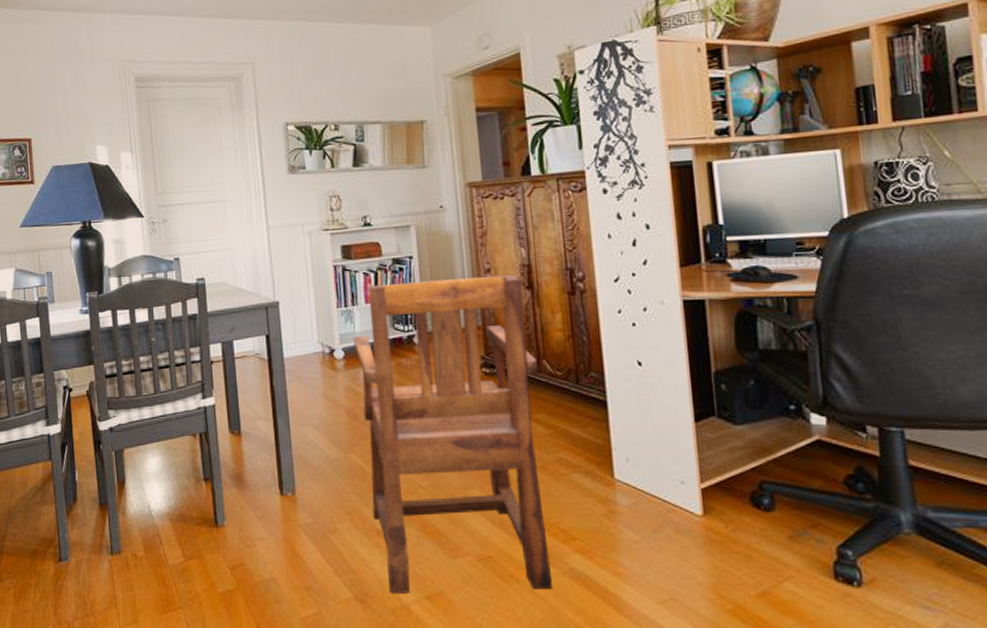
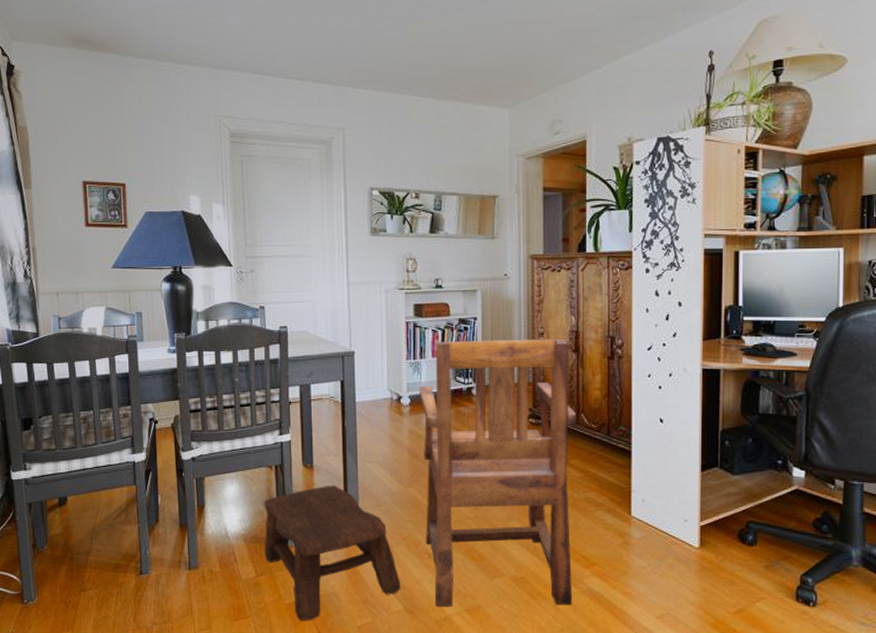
stool: none [189,453,349,614] -> present [264,485,401,622]

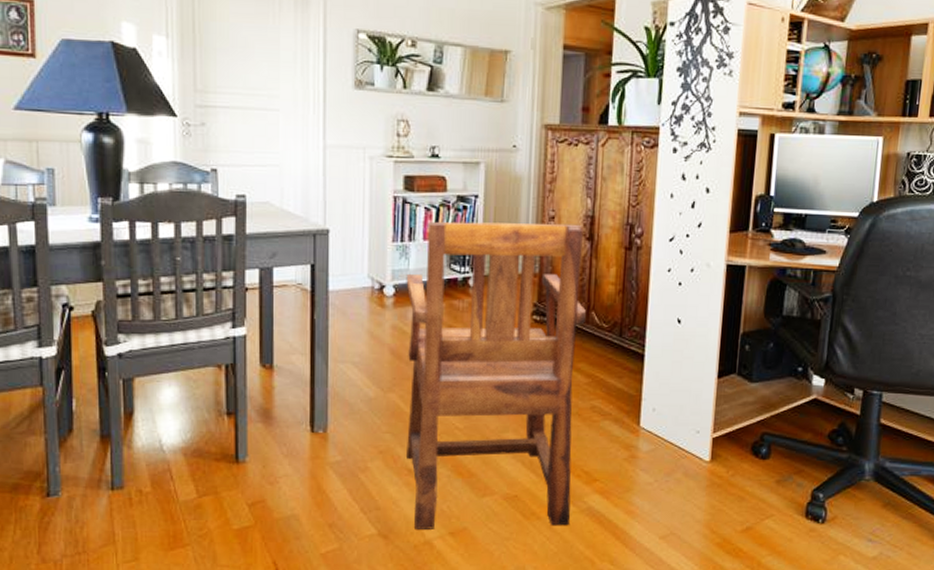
stool: present [264,485,401,622] -> none [208,389,375,550]

